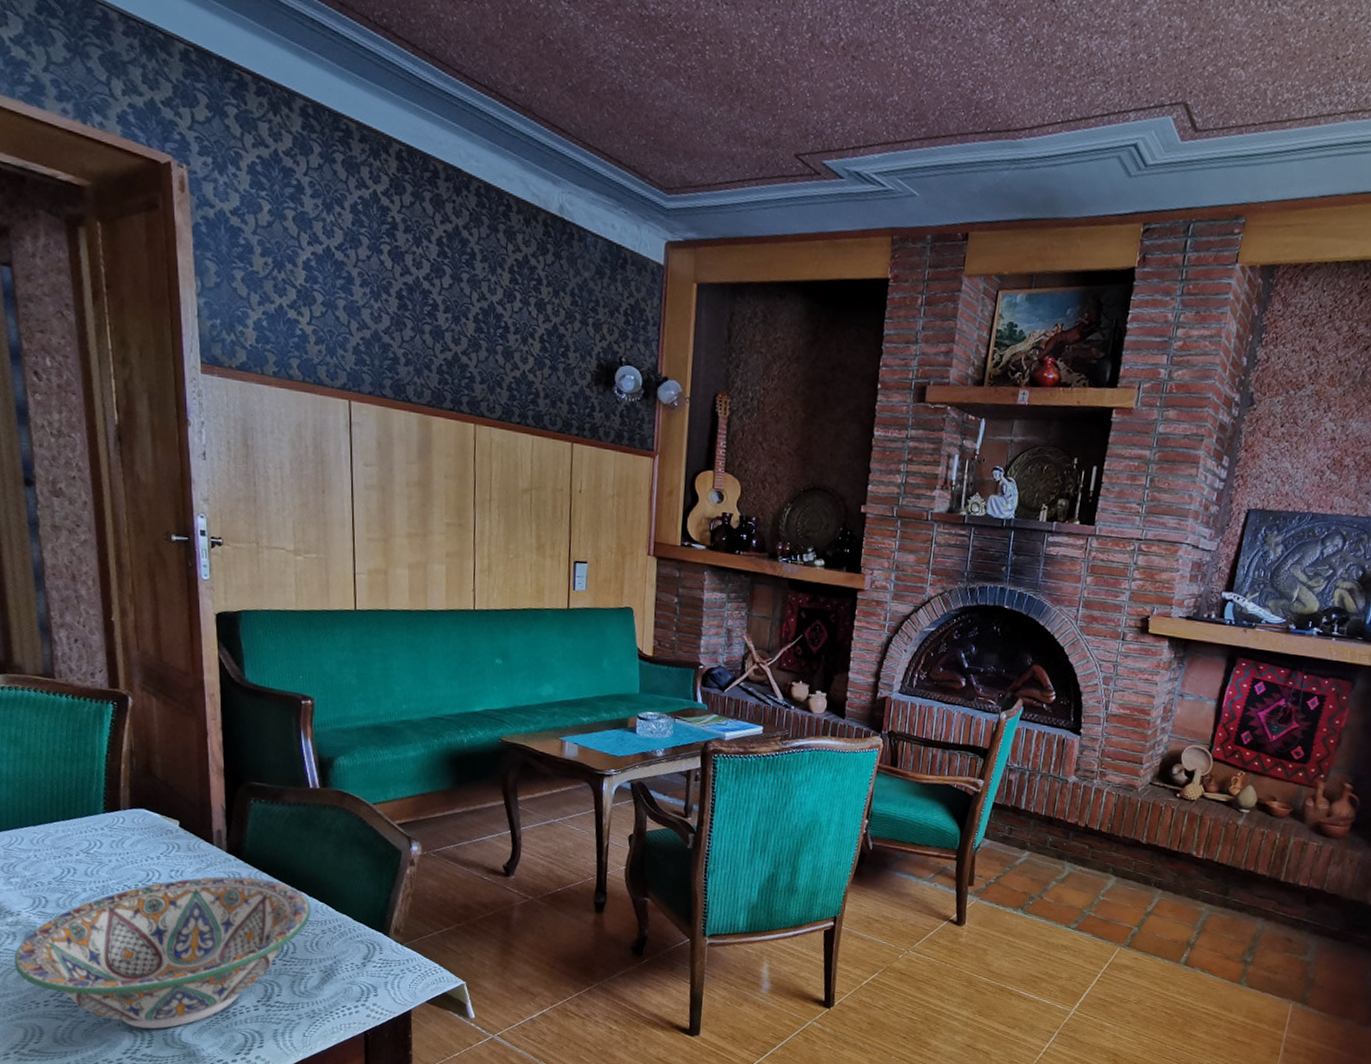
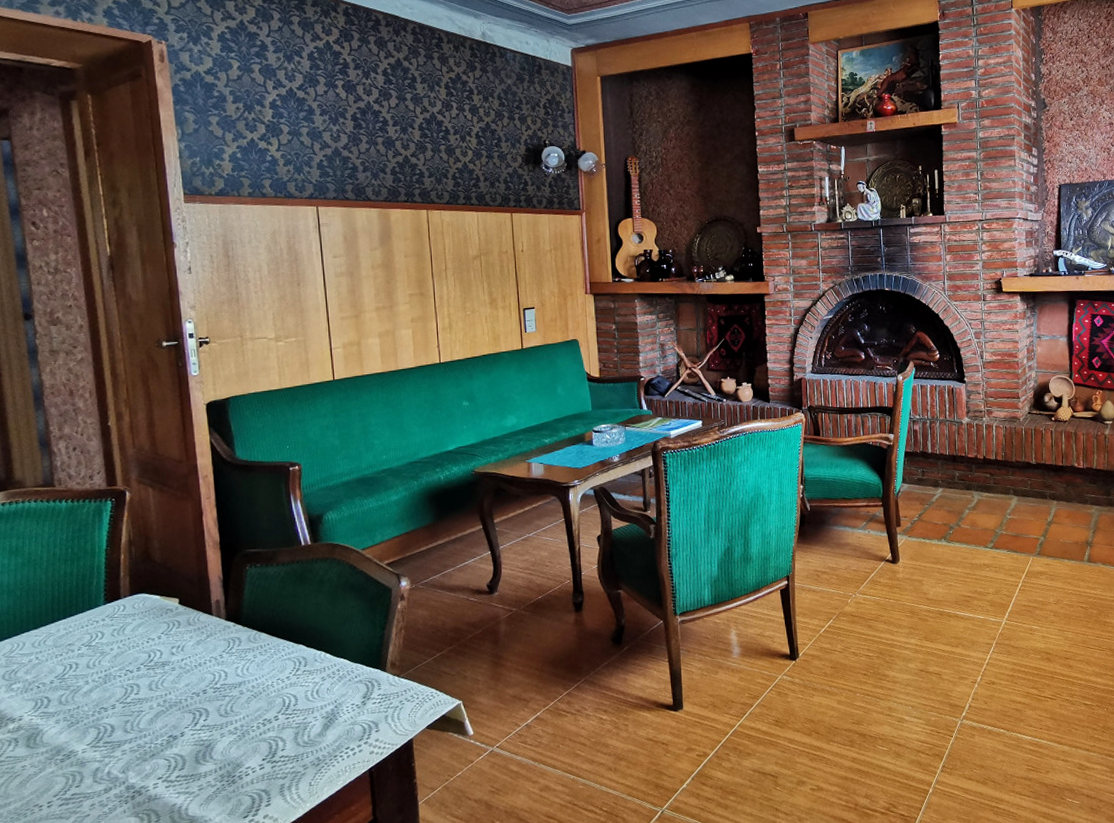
decorative bowl: present [14,876,311,1029] -> none [15,639,310,811]

